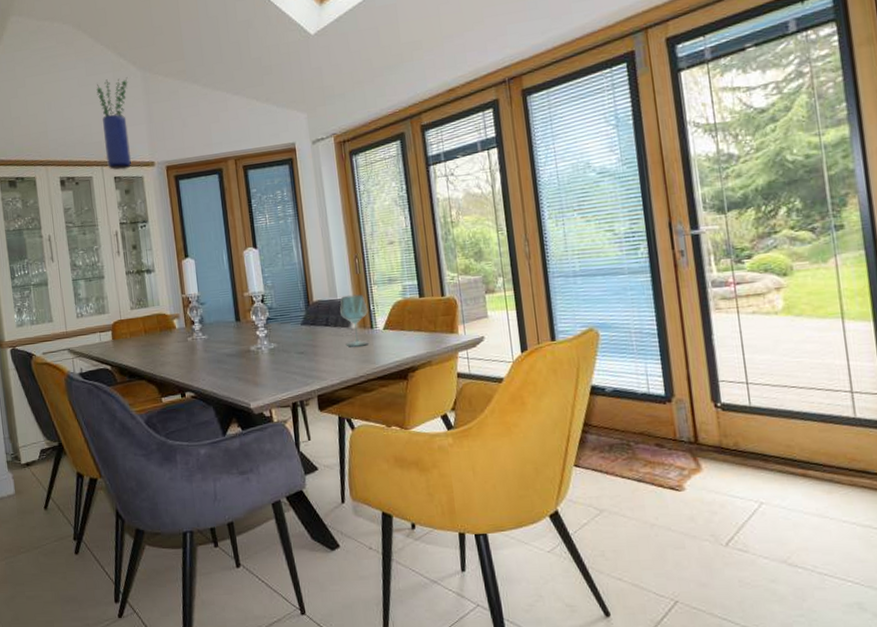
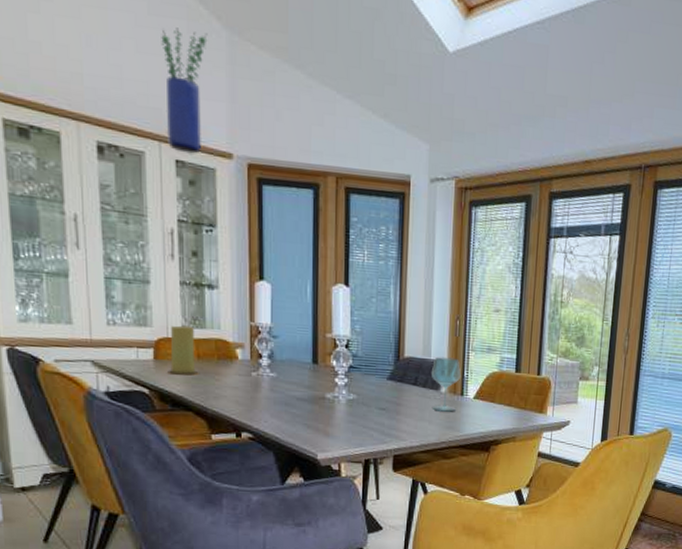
candle: none [122,307,147,351] -> present [166,325,199,377]

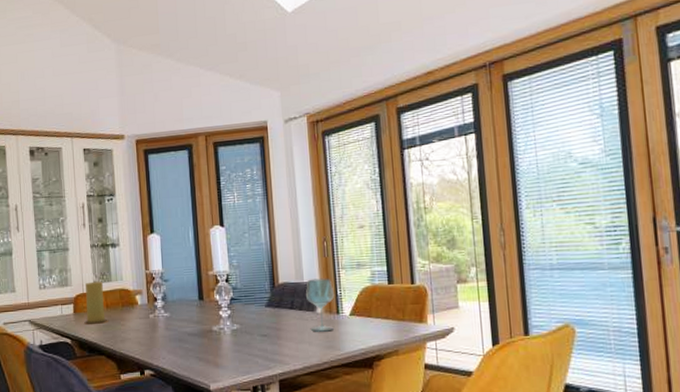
vase: present [161,27,208,154] -> none [70,49,102,142]

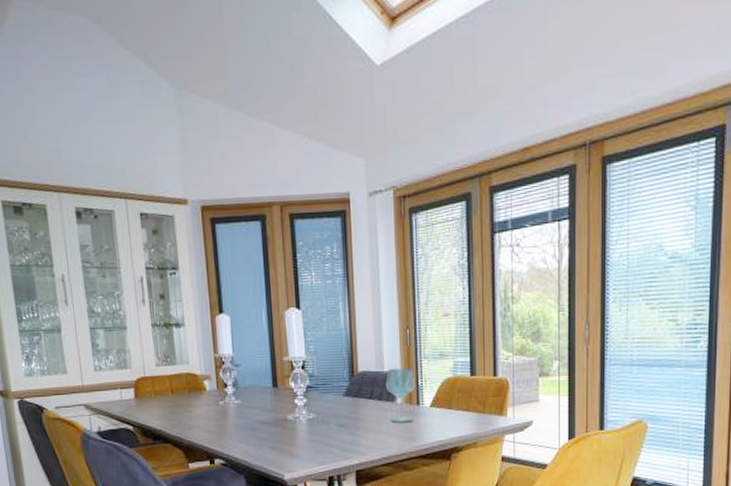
candle: present [83,281,108,326] -> none [146,364,174,412]

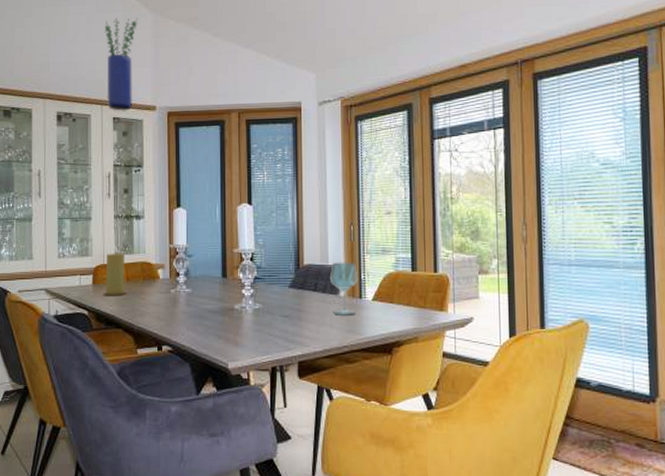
vase: none [120,93,161,206] -> present [105,18,138,111]
candle: none [146,364,174,412] -> present [102,253,128,297]

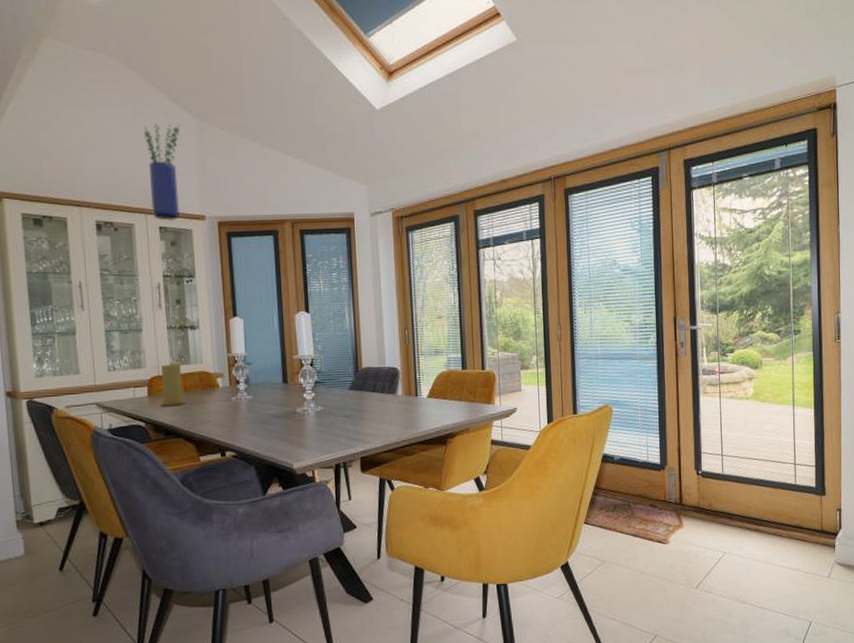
wine glass: present [329,262,359,315] -> none [387,363,414,413]

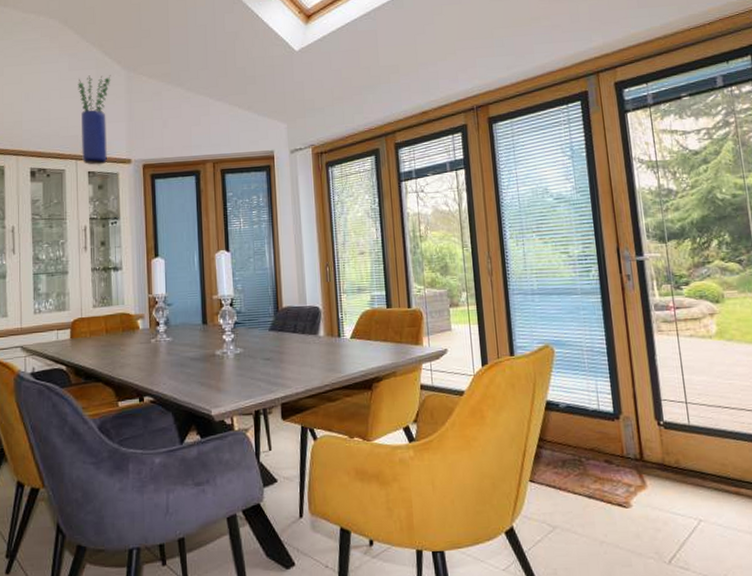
candle: present [159,363,186,408] -> none [80,305,107,351]

